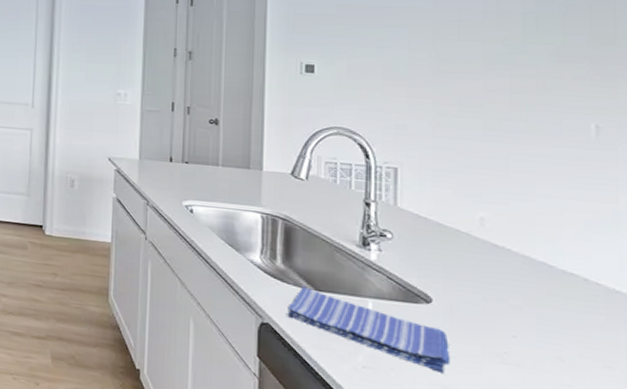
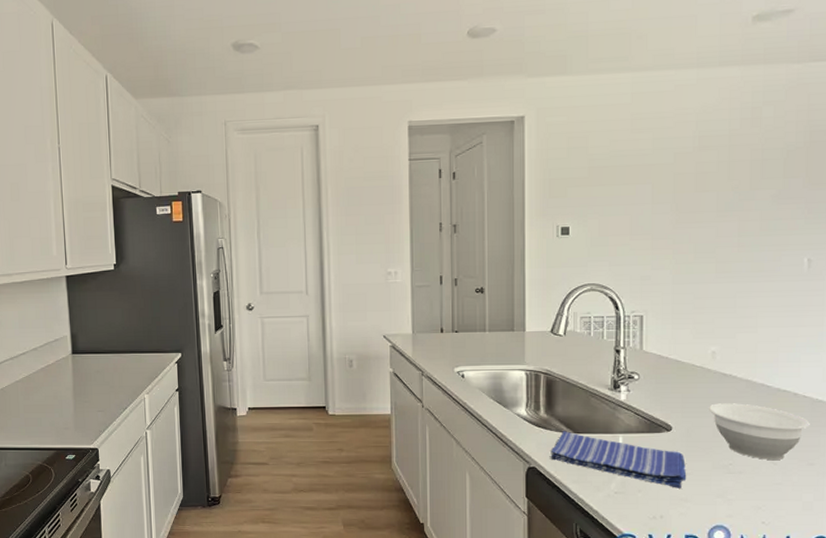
bowl: none [476,278,606,357] -> present [708,403,810,461]

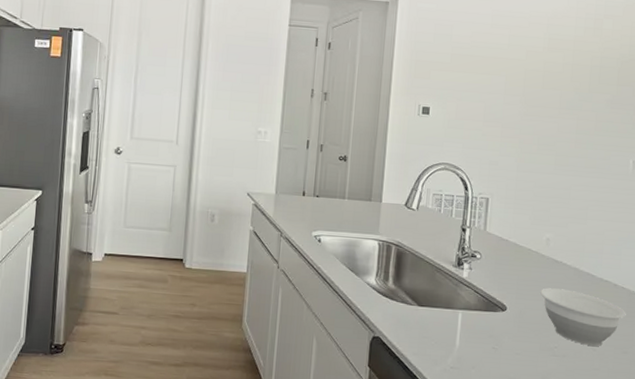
dish towel: present [550,431,687,488] -> none [394,303,517,368]

